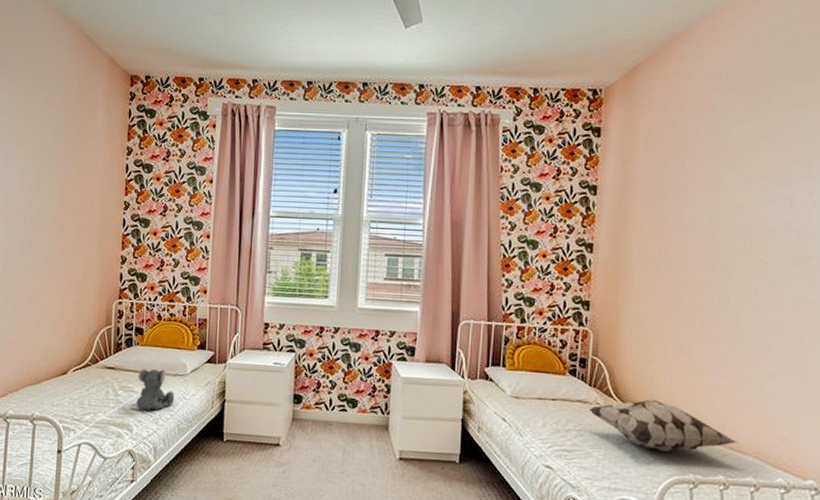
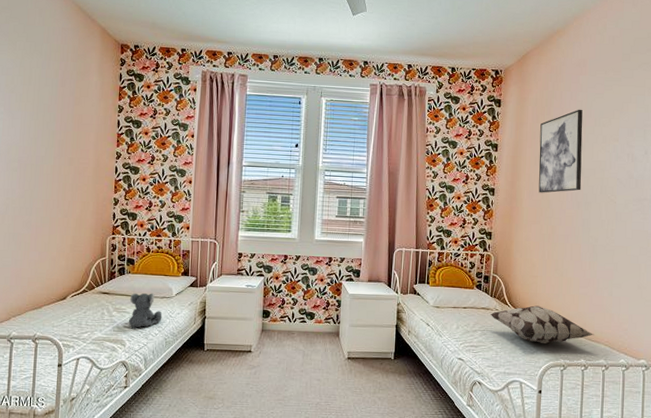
wall art: none [654,137,717,250] -> present [538,109,583,193]

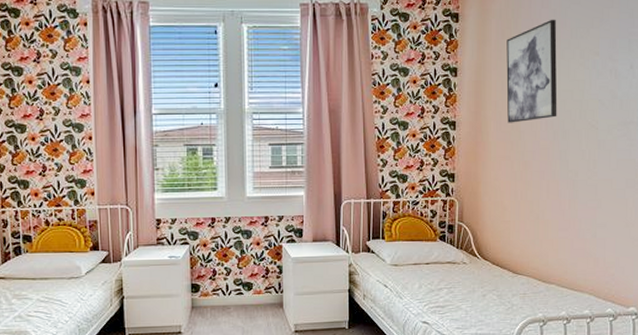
koala plush: present [128,293,163,328] -> none [30,274,72,316]
decorative pillow: present [490,305,594,344] -> none [457,255,577,298]

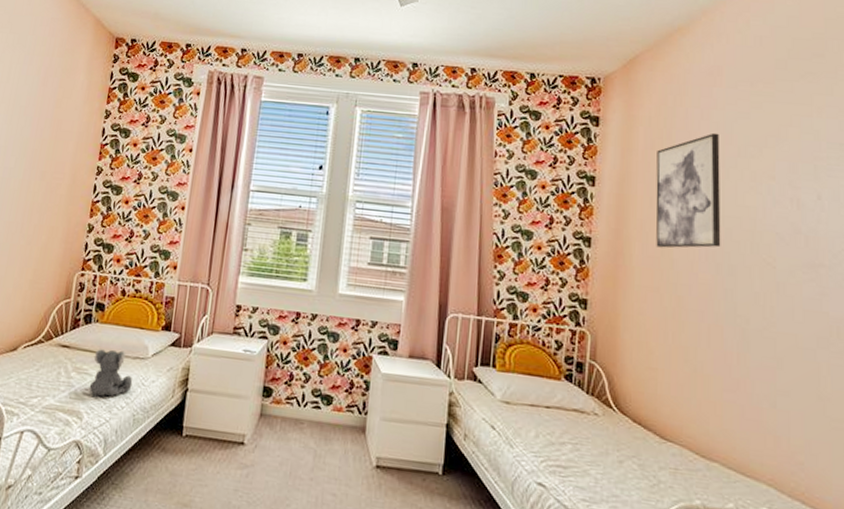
koala plush: none [30,274,72,316] -> present [89,349,133,397]

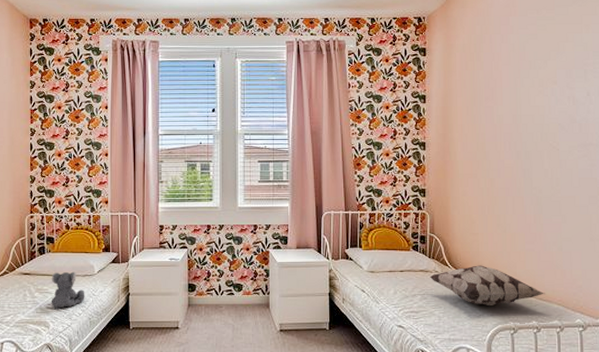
decorative pillow: none [585,412,750,474] -> present [429,265,545,307]
wall art: present [656,132,721,249] -> none [470,52,520,144]

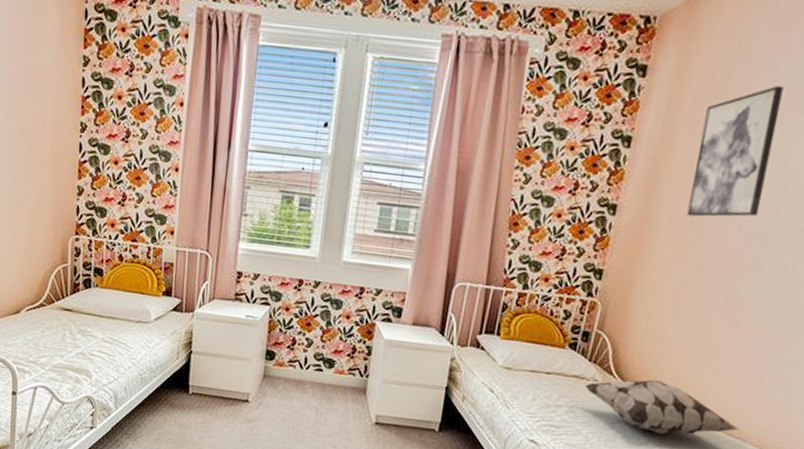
koala plush: present [51,271,85,309] -> none [95,313,138,358]
wall art: none [470,52,520,144] -> present [687,85,784,217]

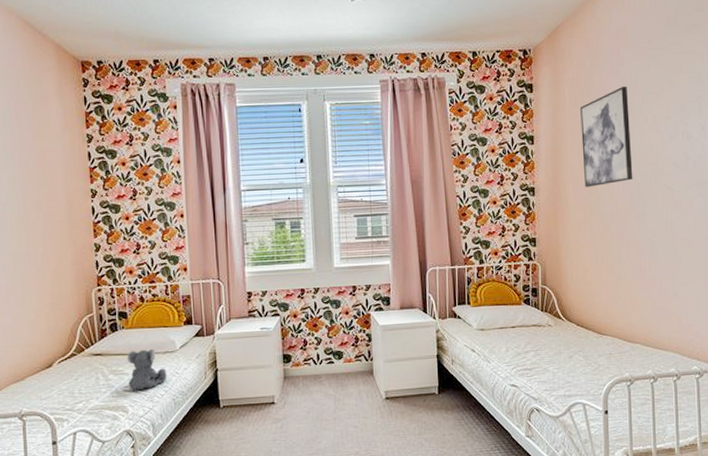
koala plush: none [95,313,138,358] -> present [126,348,167,391]
decorative pillow: present [584,379,740,435] -> none [542,316,661,359]

